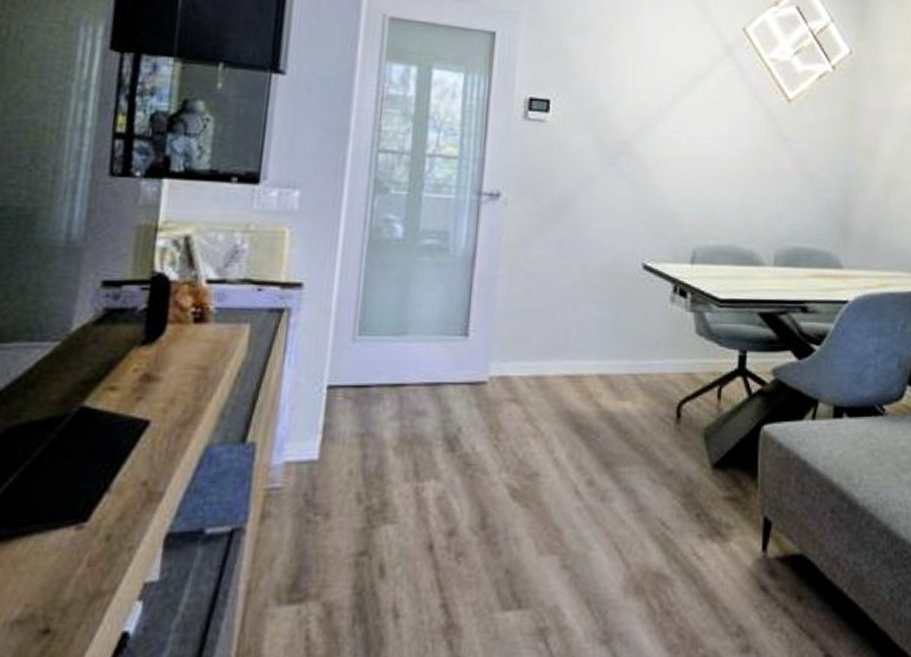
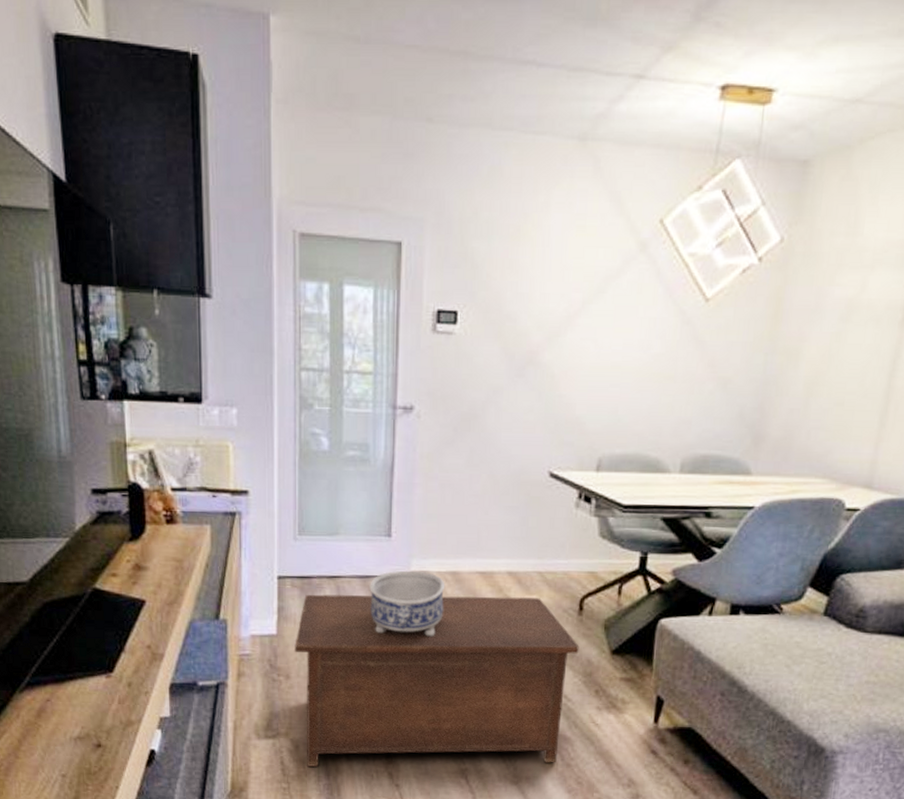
cabinet: none [339,404,678,640] -> present [295,594,579,767]
decorative bowl: none [438,375,528,456] -> present [369,570,445,637]

